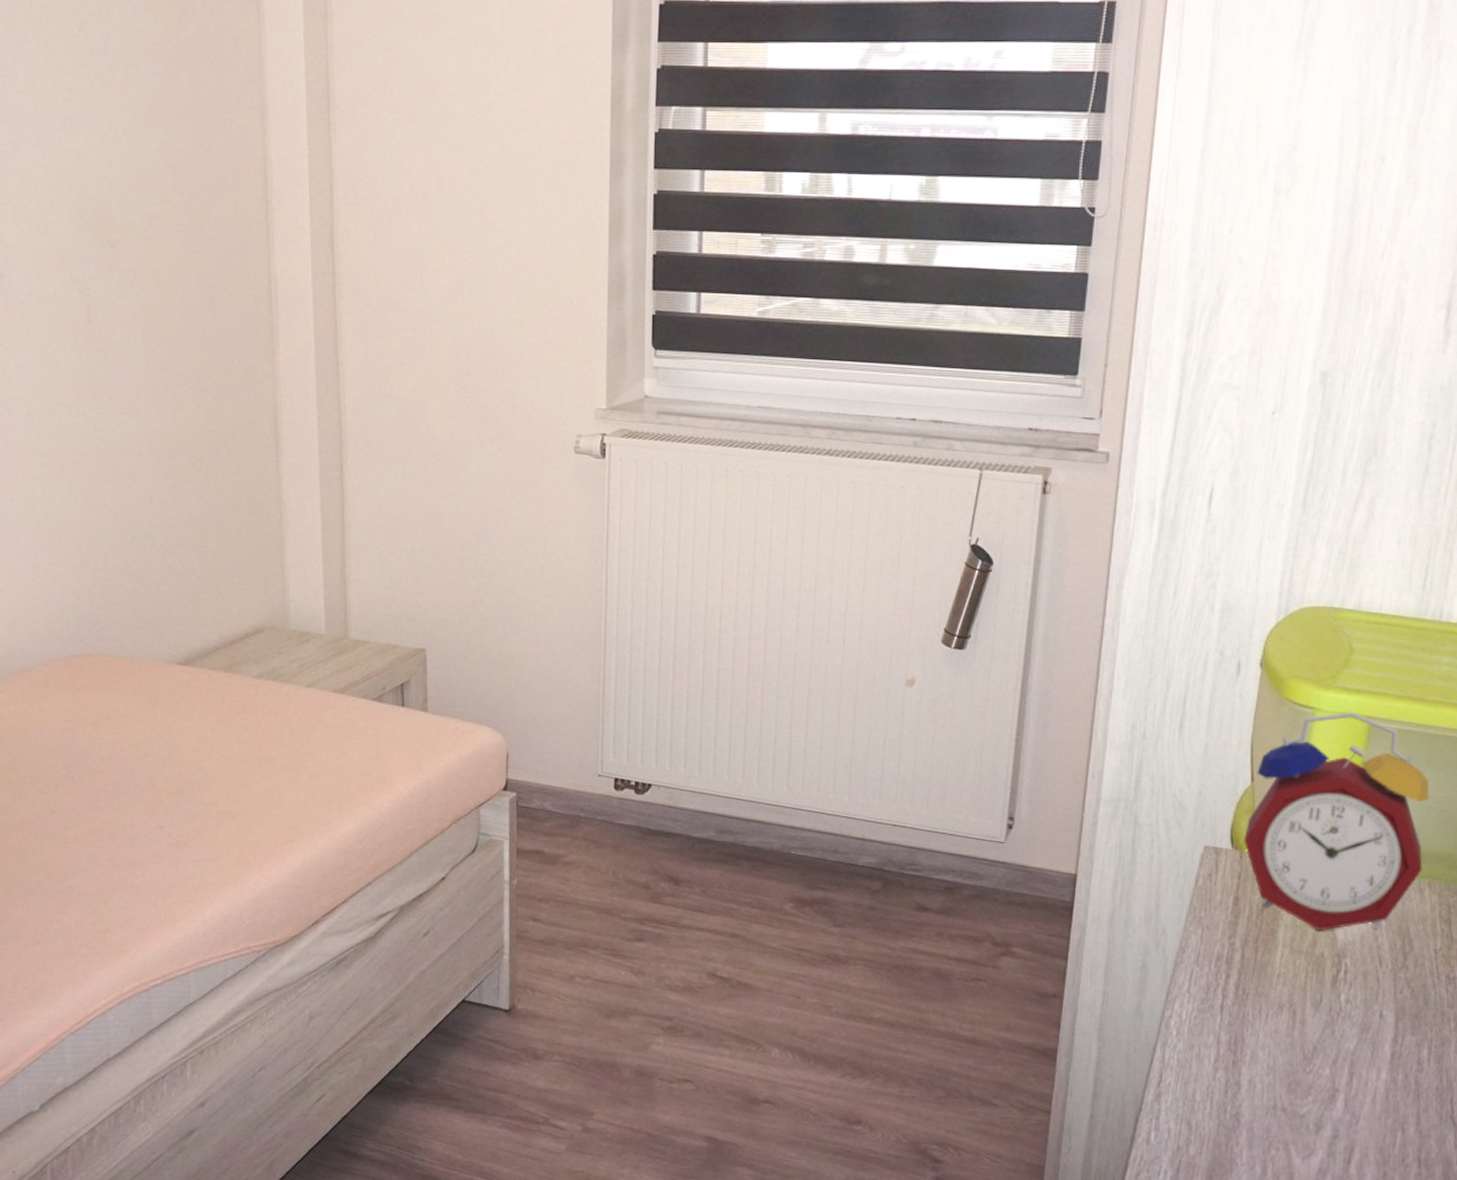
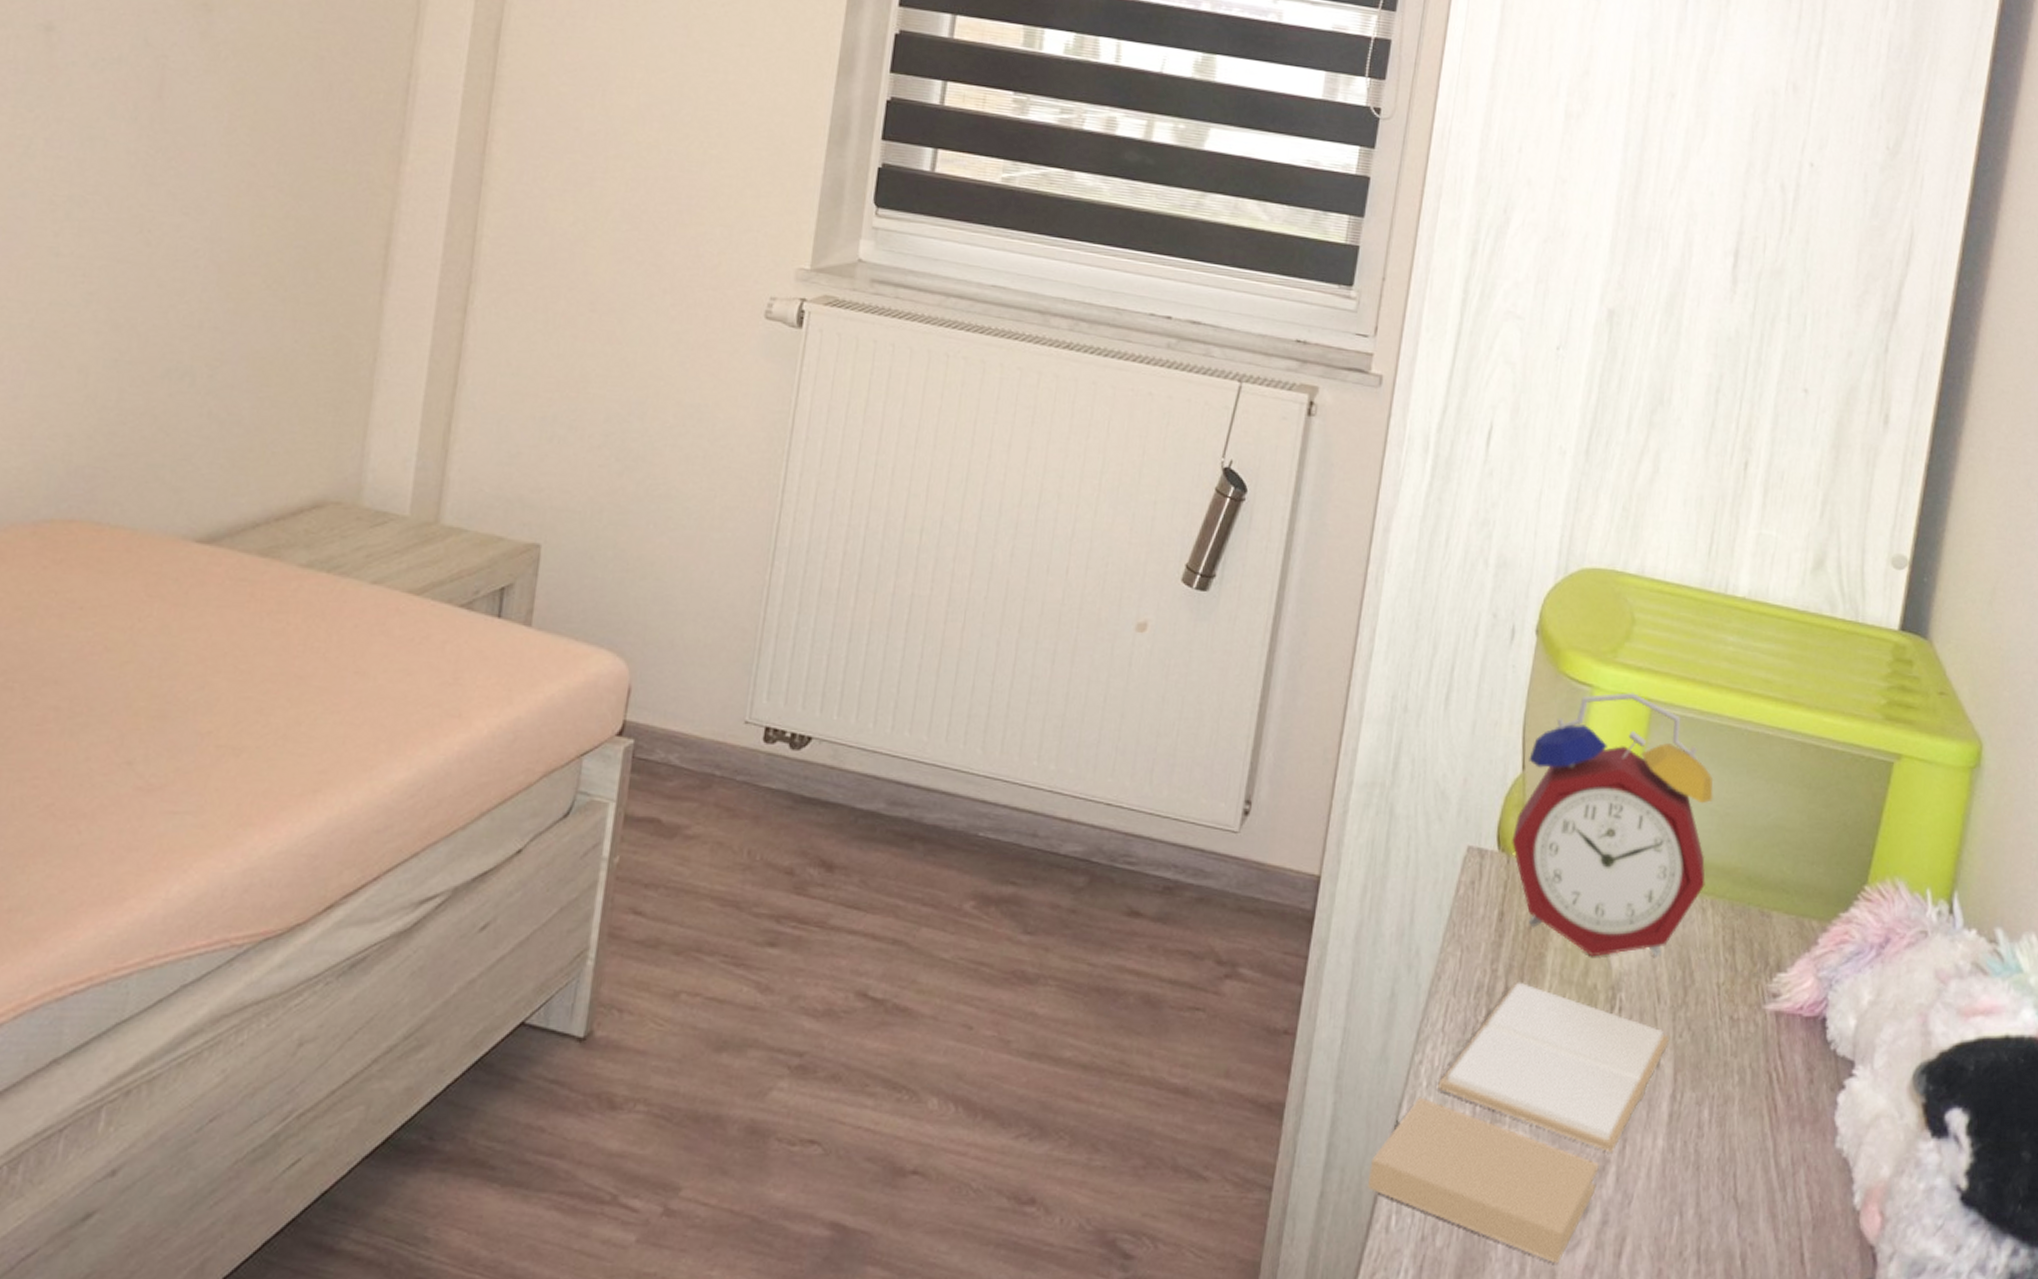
book: none [1129,952,1392,1168] -> present [1367,982,1670,1264]

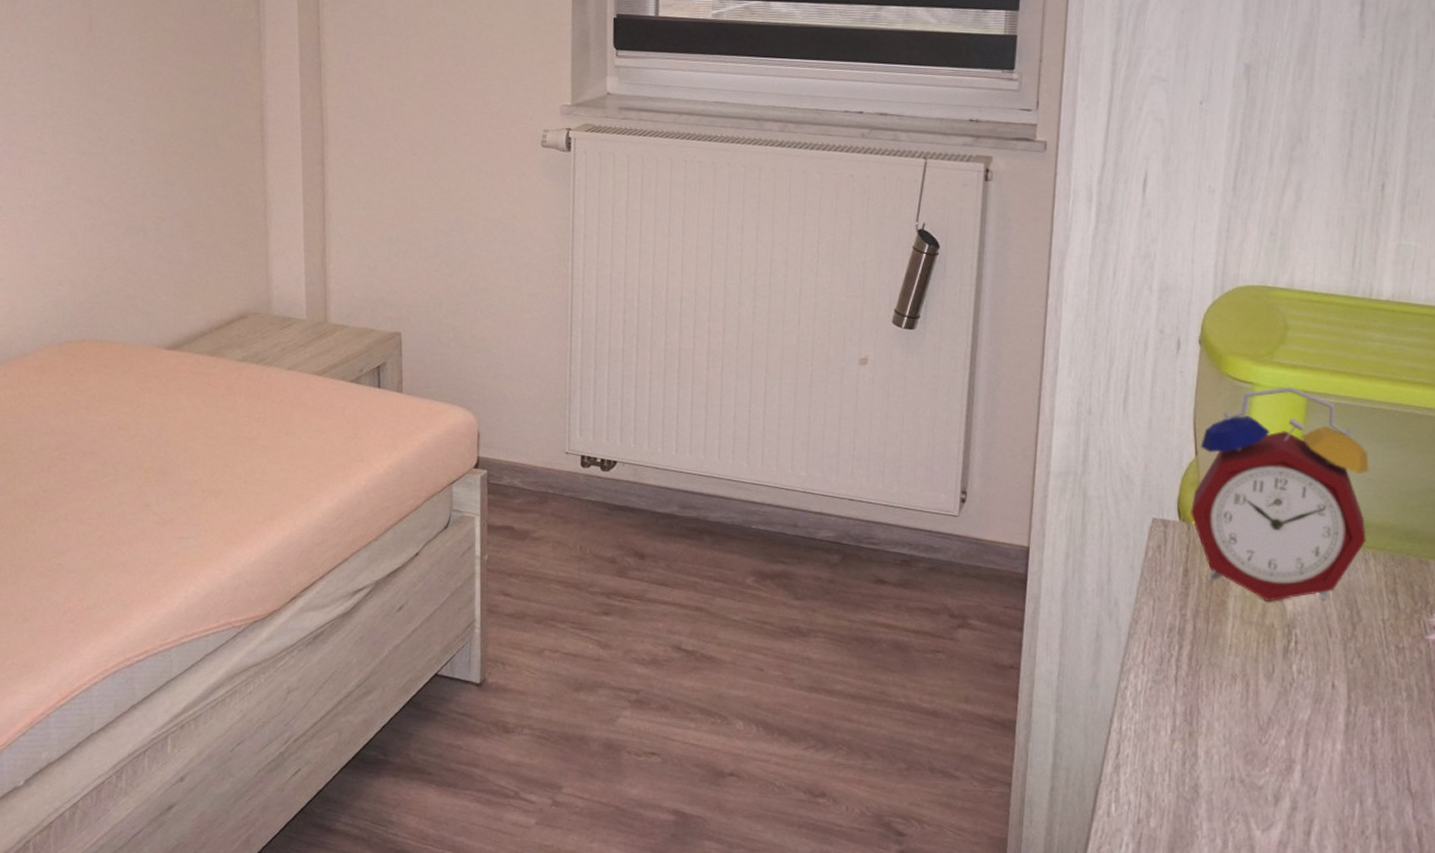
book: present [1367,982,1670,1264] -> none [1089,623,1343,840]

